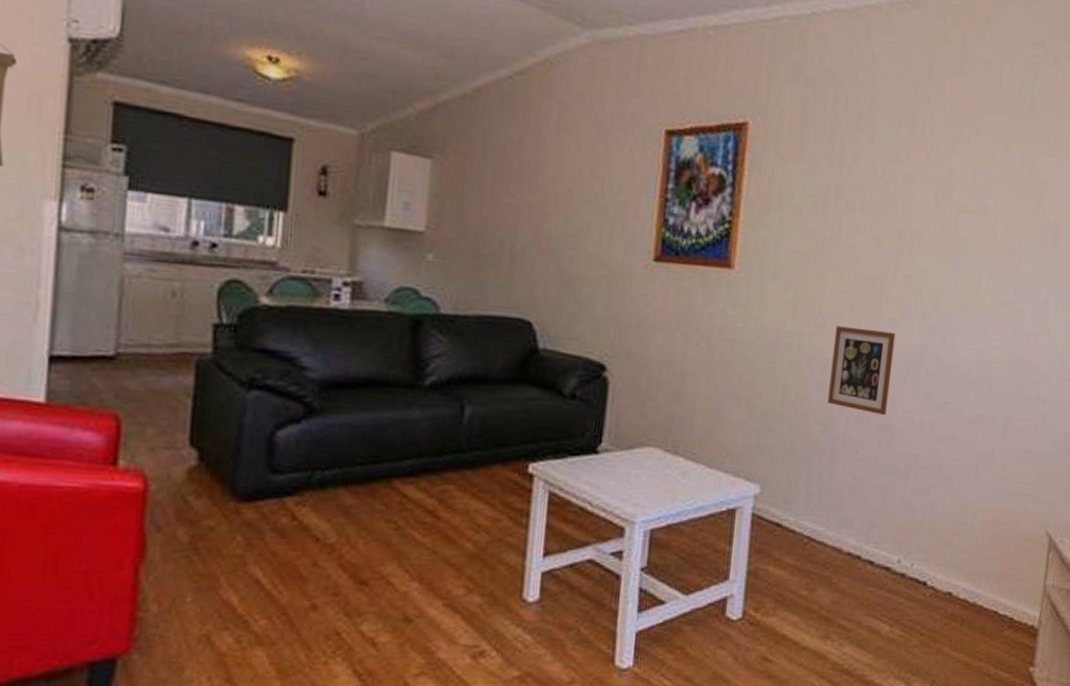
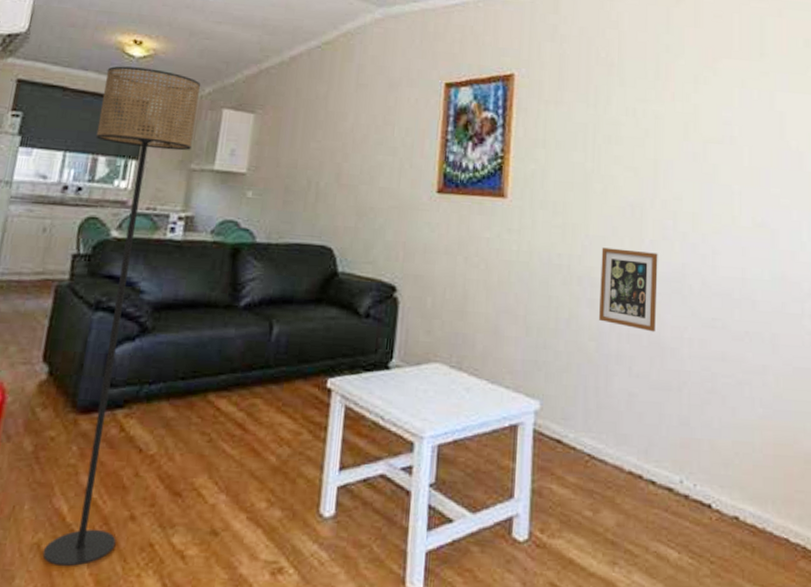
floor lamp: none [214,90,362,658] -> present [42,66,201,567]

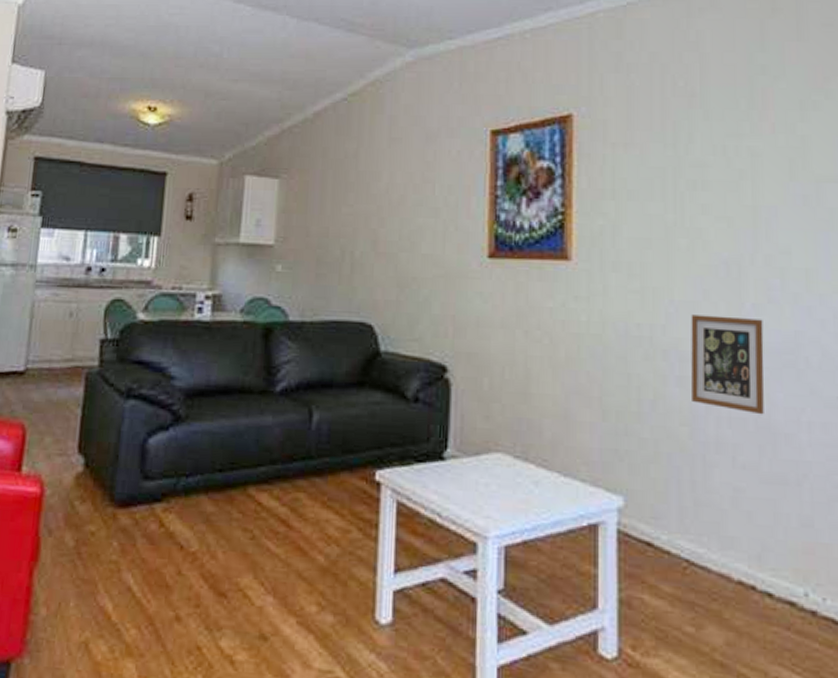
floor lamp: present [42,66,201,567] -> none [91,135,221,669]

